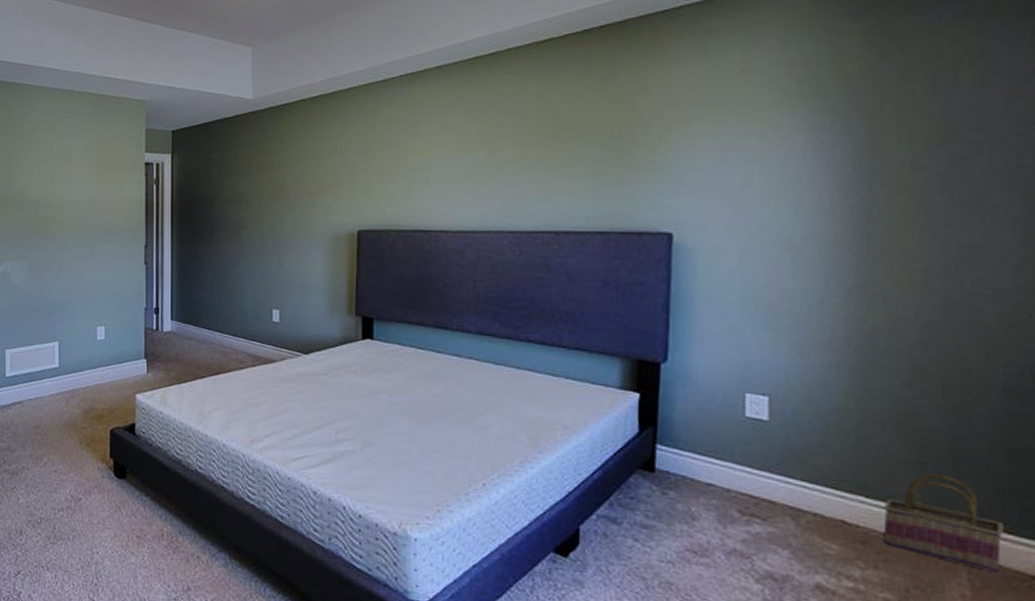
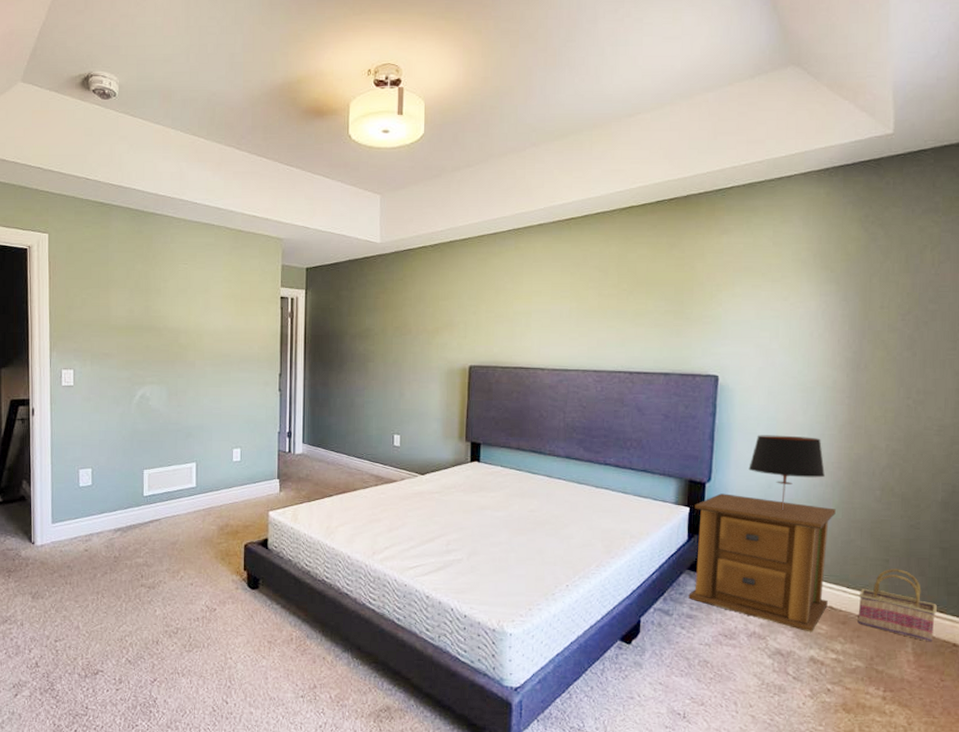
side table: none [642,376,844,553] -> present [688,493,836,633]
table lamp: none [718,304,826,397] -> present [748,435,825,510]

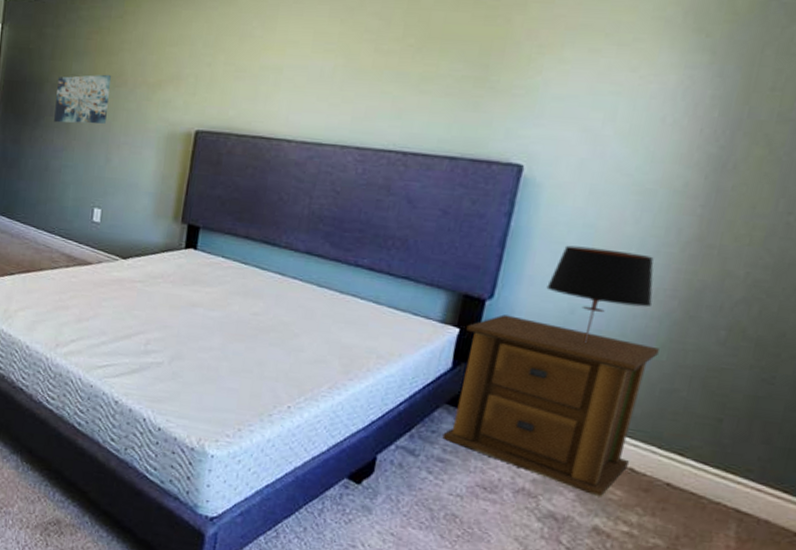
wall art: none [355,325,398,367] -> present [54,74,111,124]
basket: present [857,569,937,642] -> none [665,430,781,528]

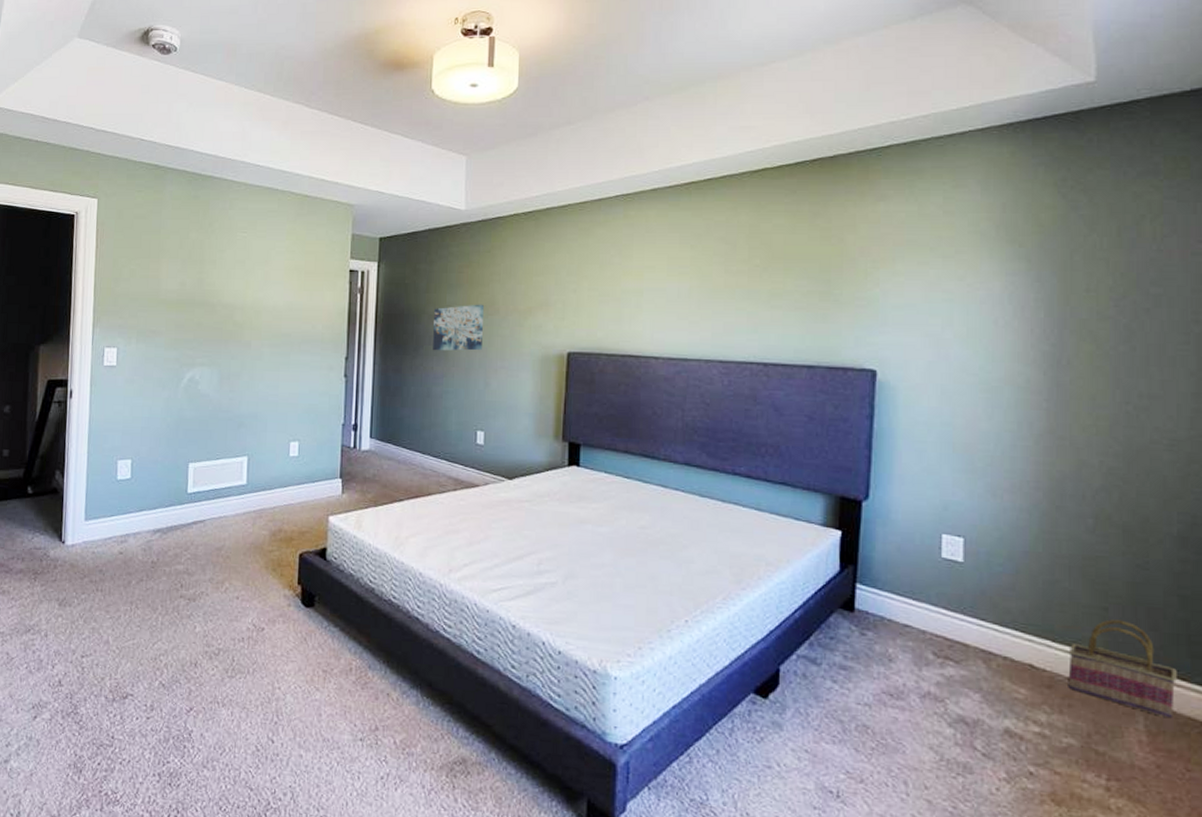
side table: present [442,314,659,497] -> none [841,515,1034,697]
table lamp: present [546,245,654,343] -> none [917,444,1018,538]
basket: none [665,430,781,528] -> present [1068,619,1177,719]

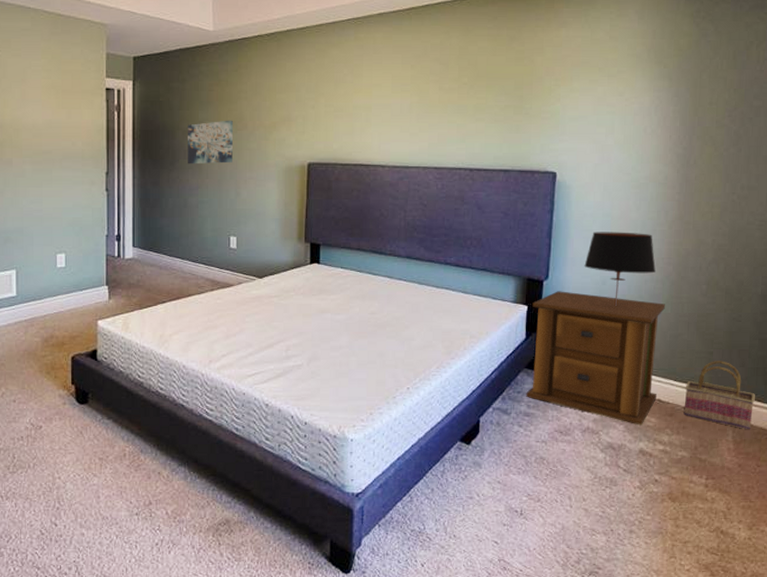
side table: none [841,515,1034,697] -> present [526,291,665,426]
table lamp: none [917,444,1018,538] -> present [584,232,656,306]

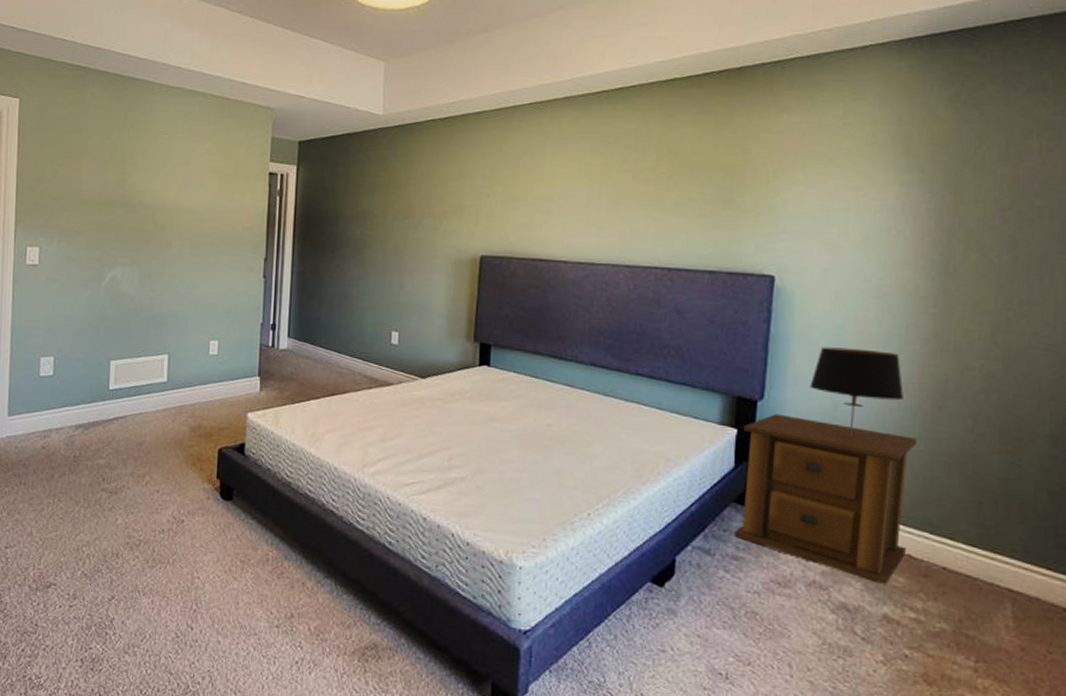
wall art: present [188,120,233,165] -> none [350,207,400,254]
basket: present [683,361,755,430] -> none [943,513,1044,605]

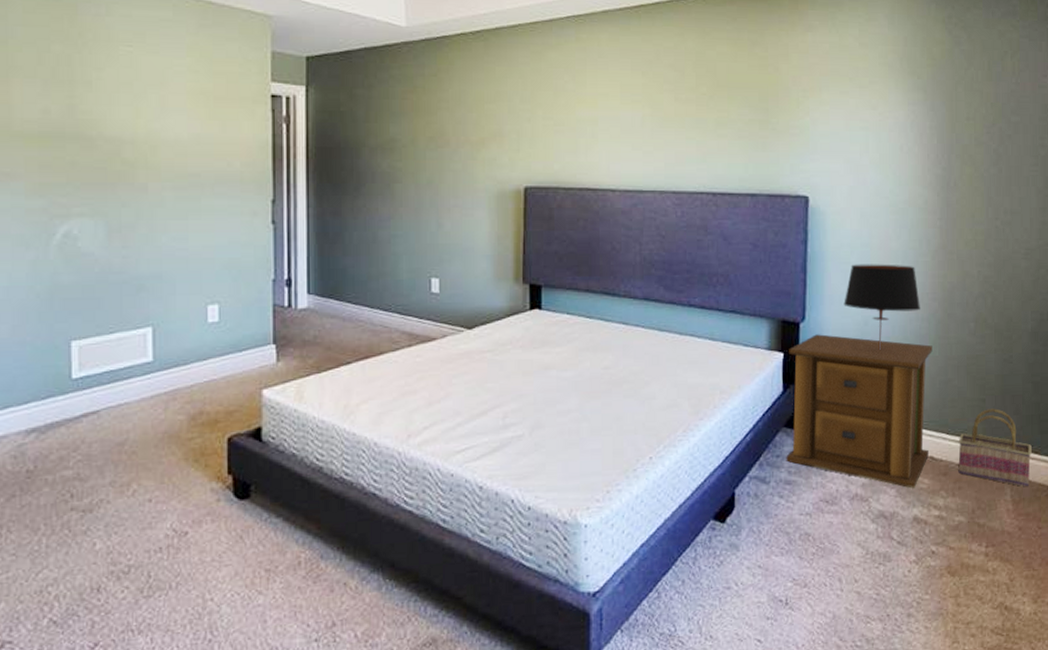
basket: none [943,513,1044,605] -> present [958,408,1032,487]

